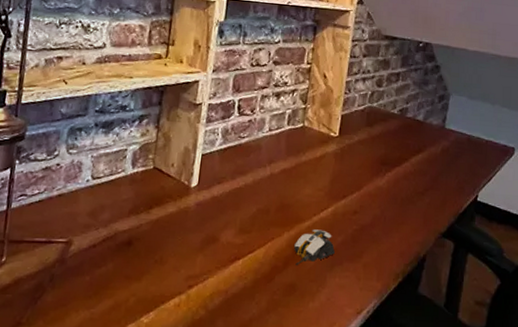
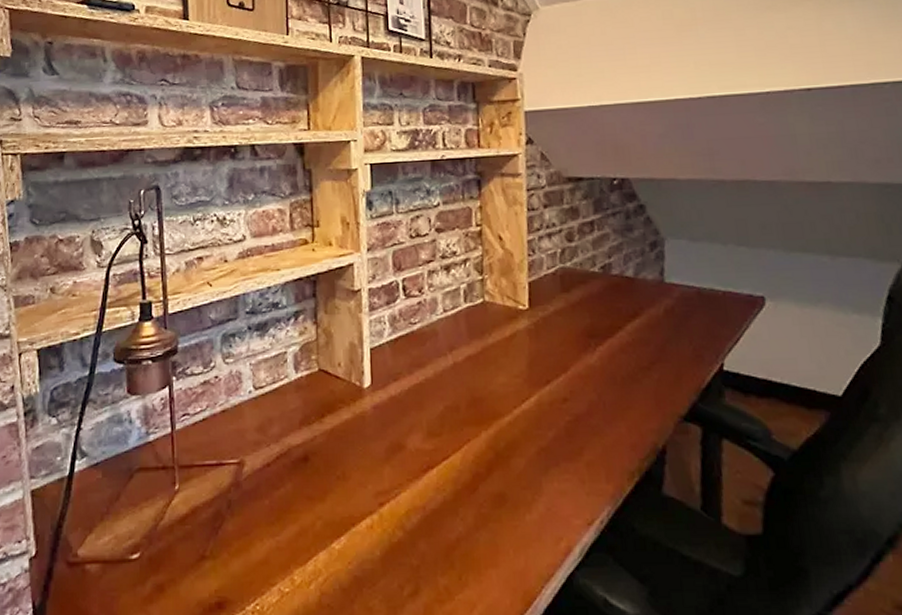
computer mouse: present [293,229,336,266] -> none [495,425,549,471]

